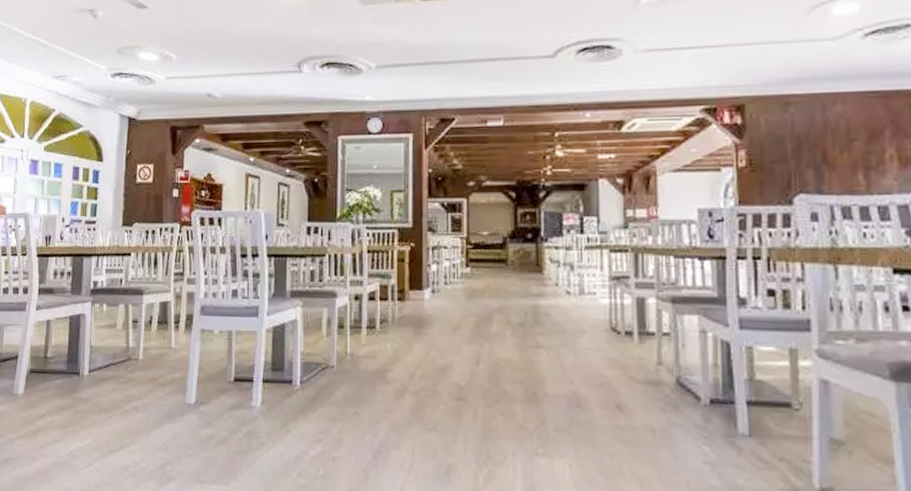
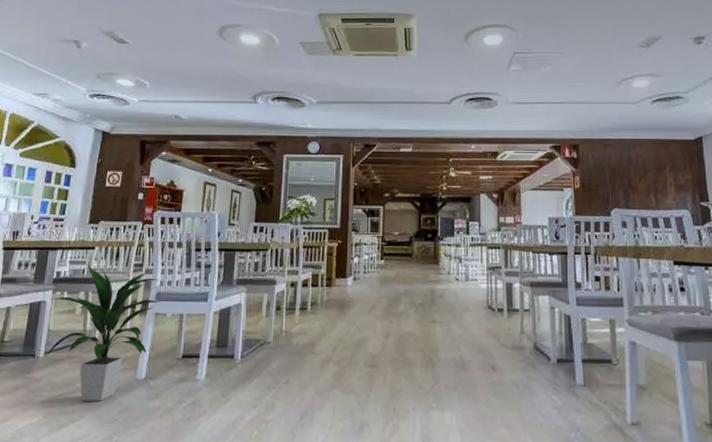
indoor plant: none [90,274,207,427] -> present [46,265,162,401]

